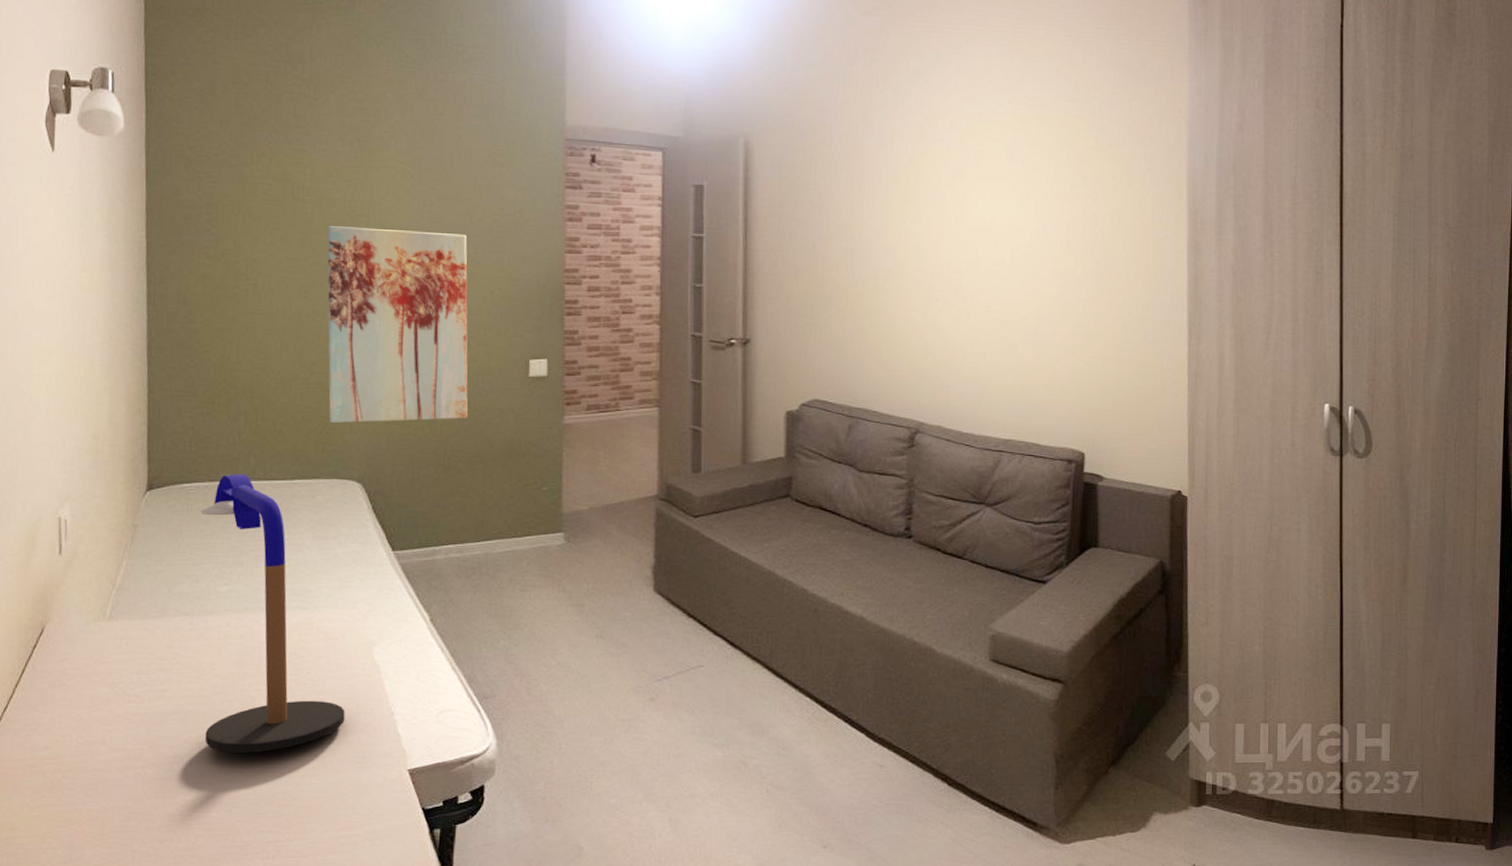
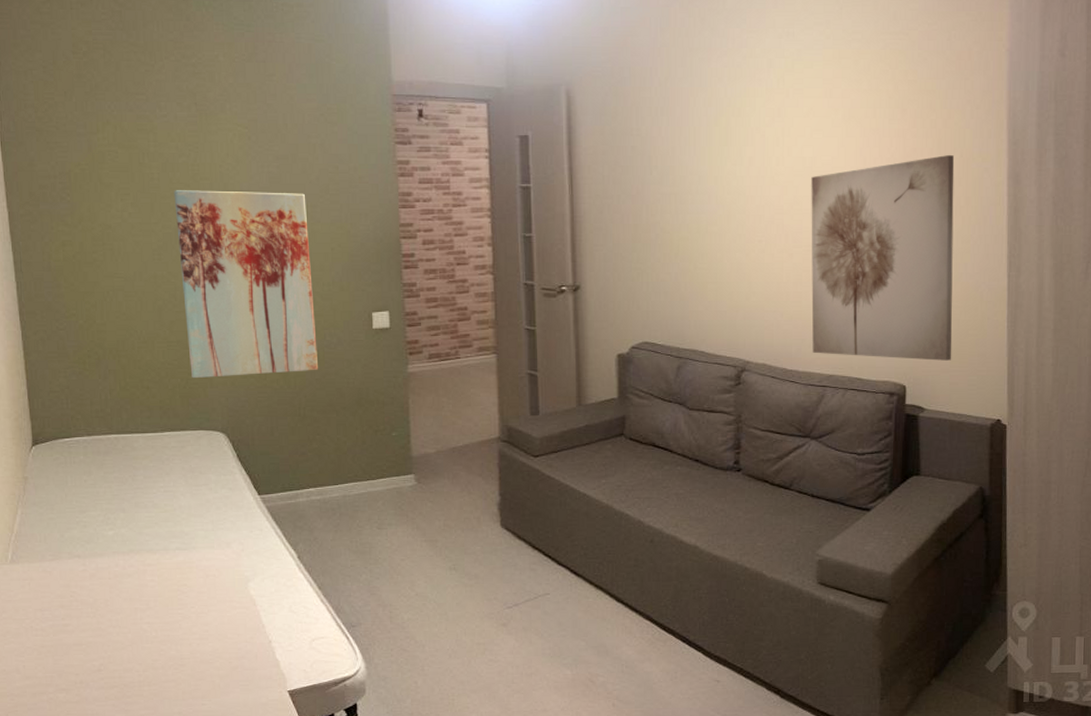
desk lamp: present [200,474,345,753] -> none [82,429,228,678]
wall art: none [989,221,1135,428] -> present [811,154,955,361]

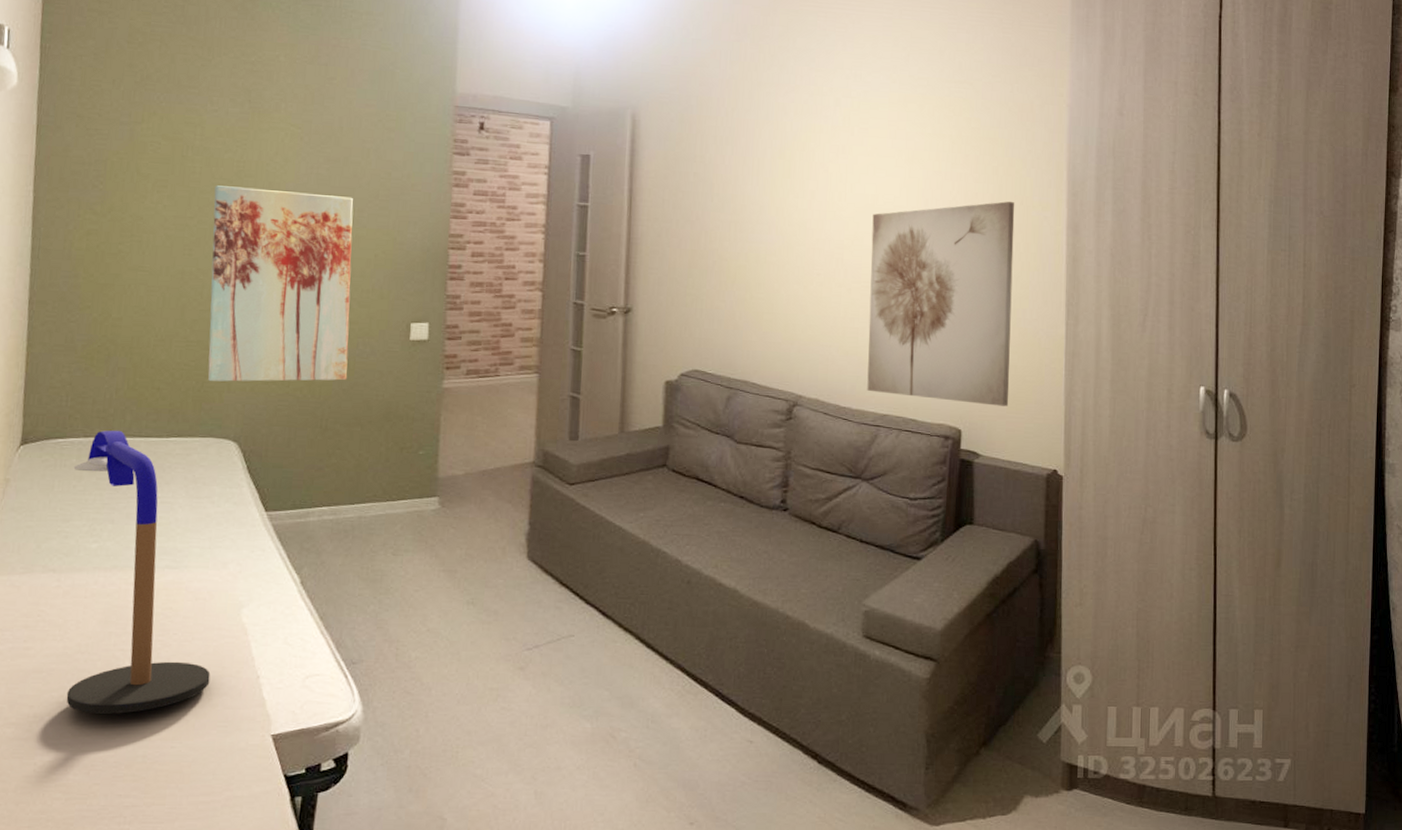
desk lamp: none [82,429,228,678] -> present [66,430,211,714]

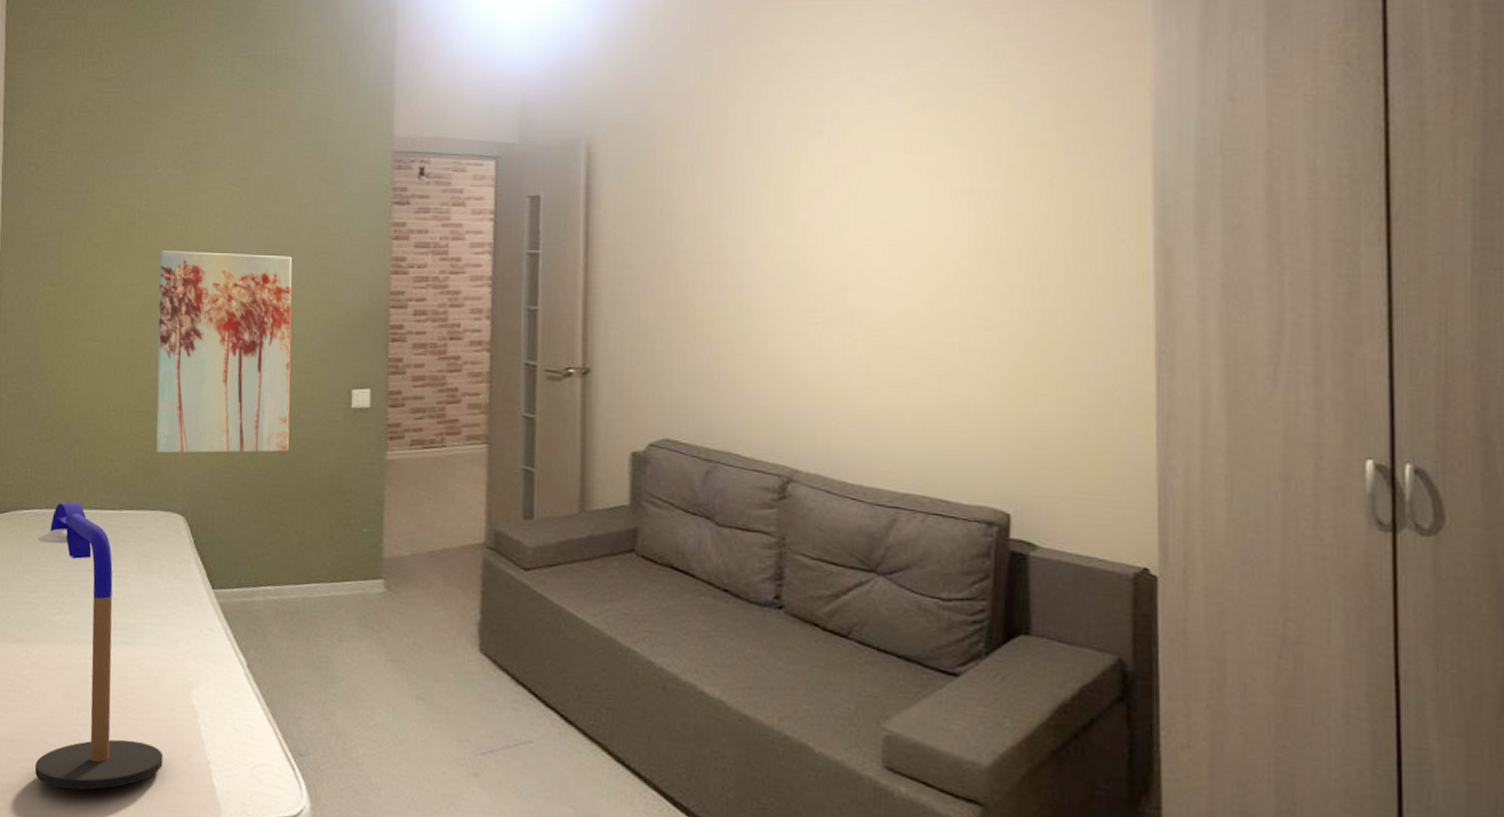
wall art: present [867,201,1015,406] -> none [881,221,1079,485]

